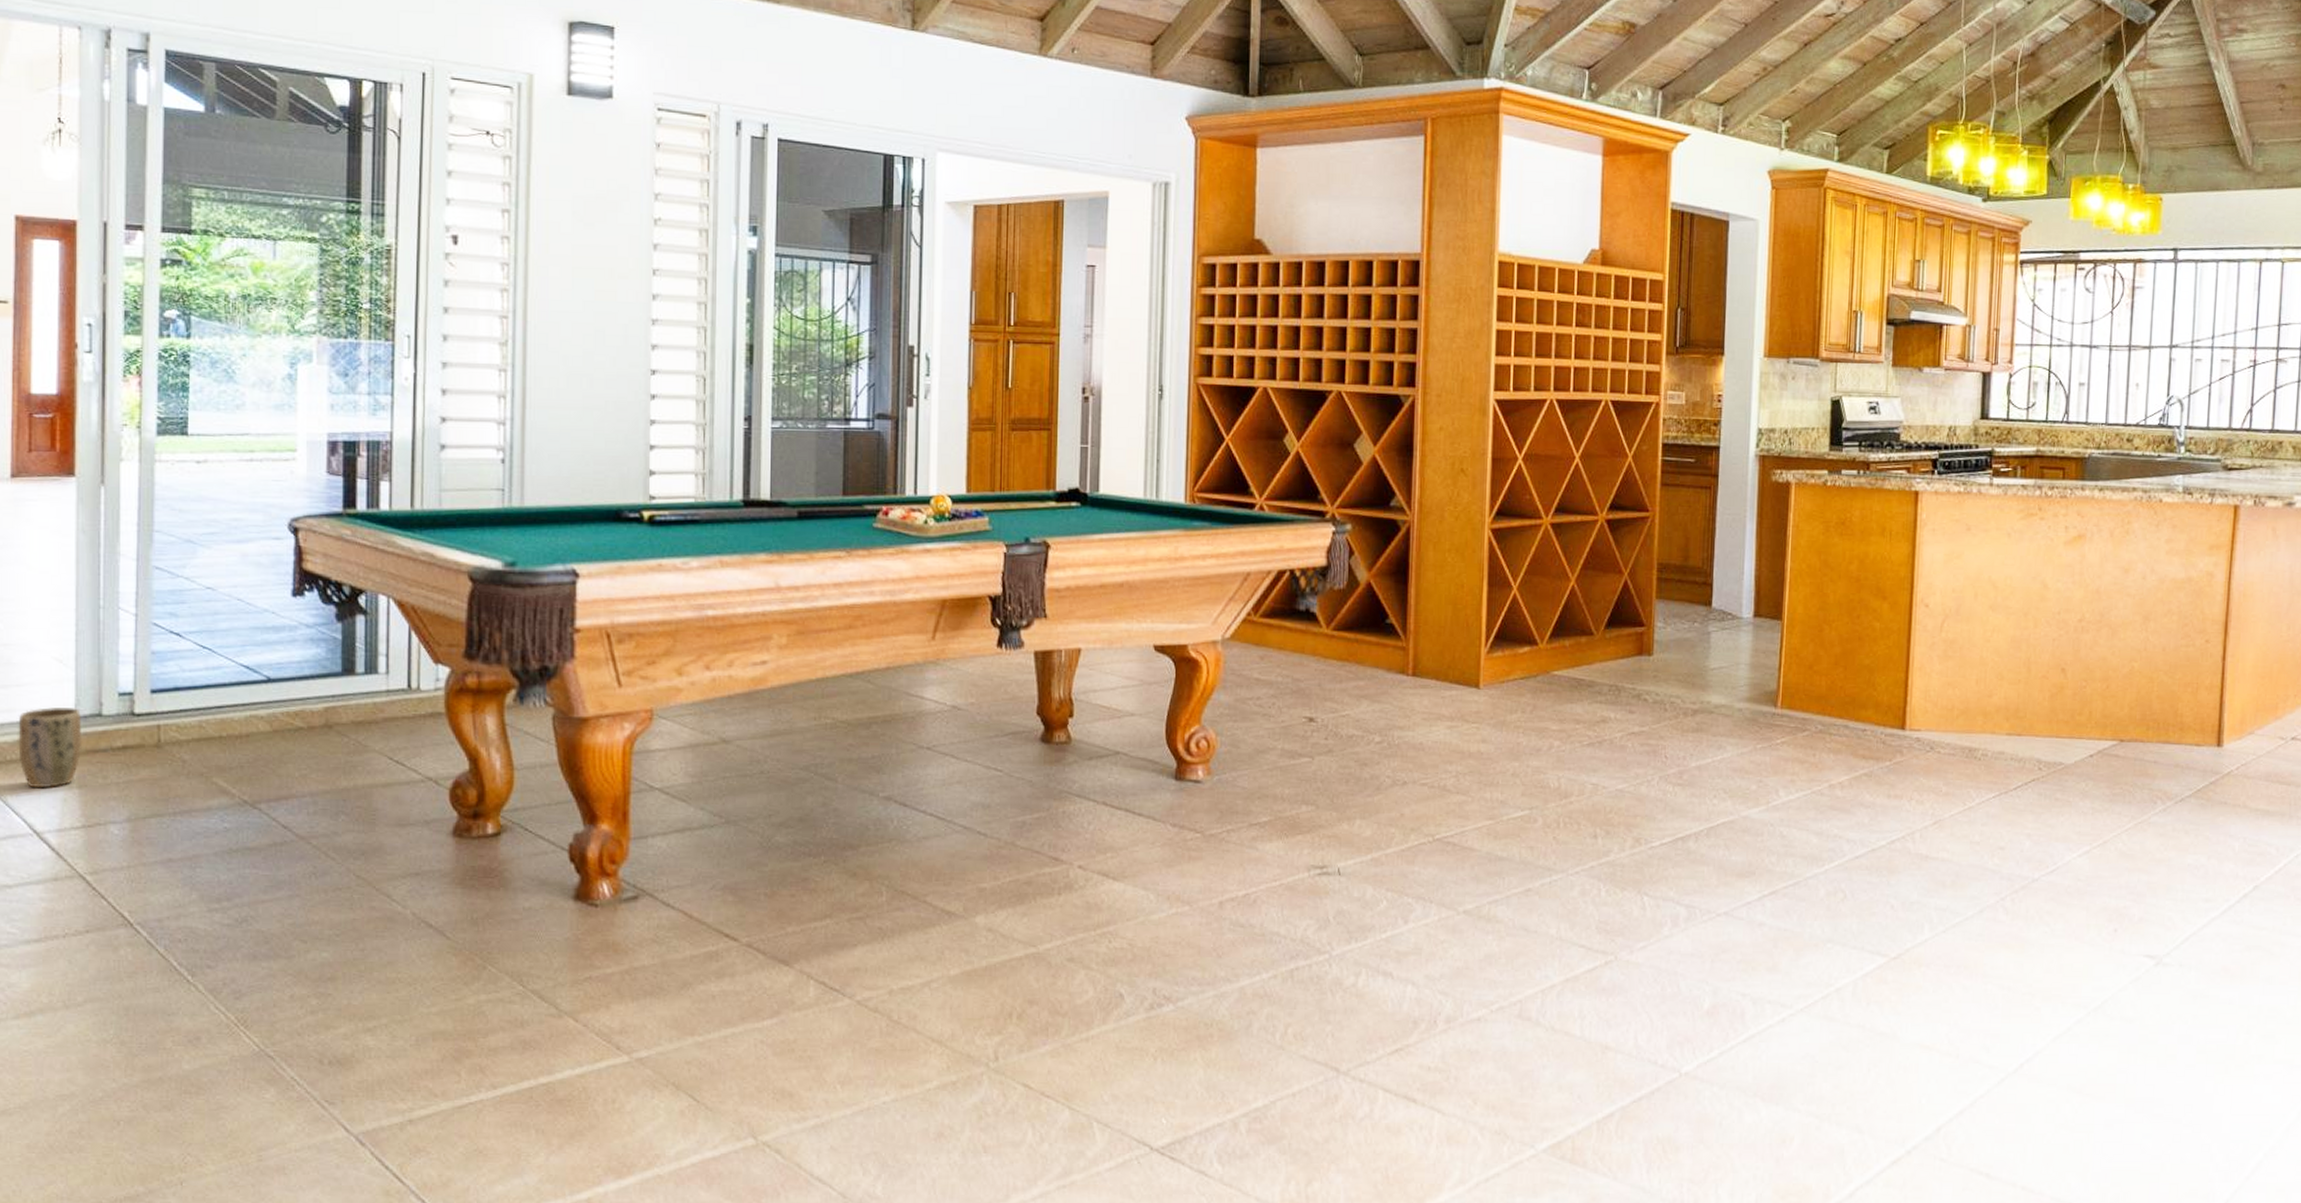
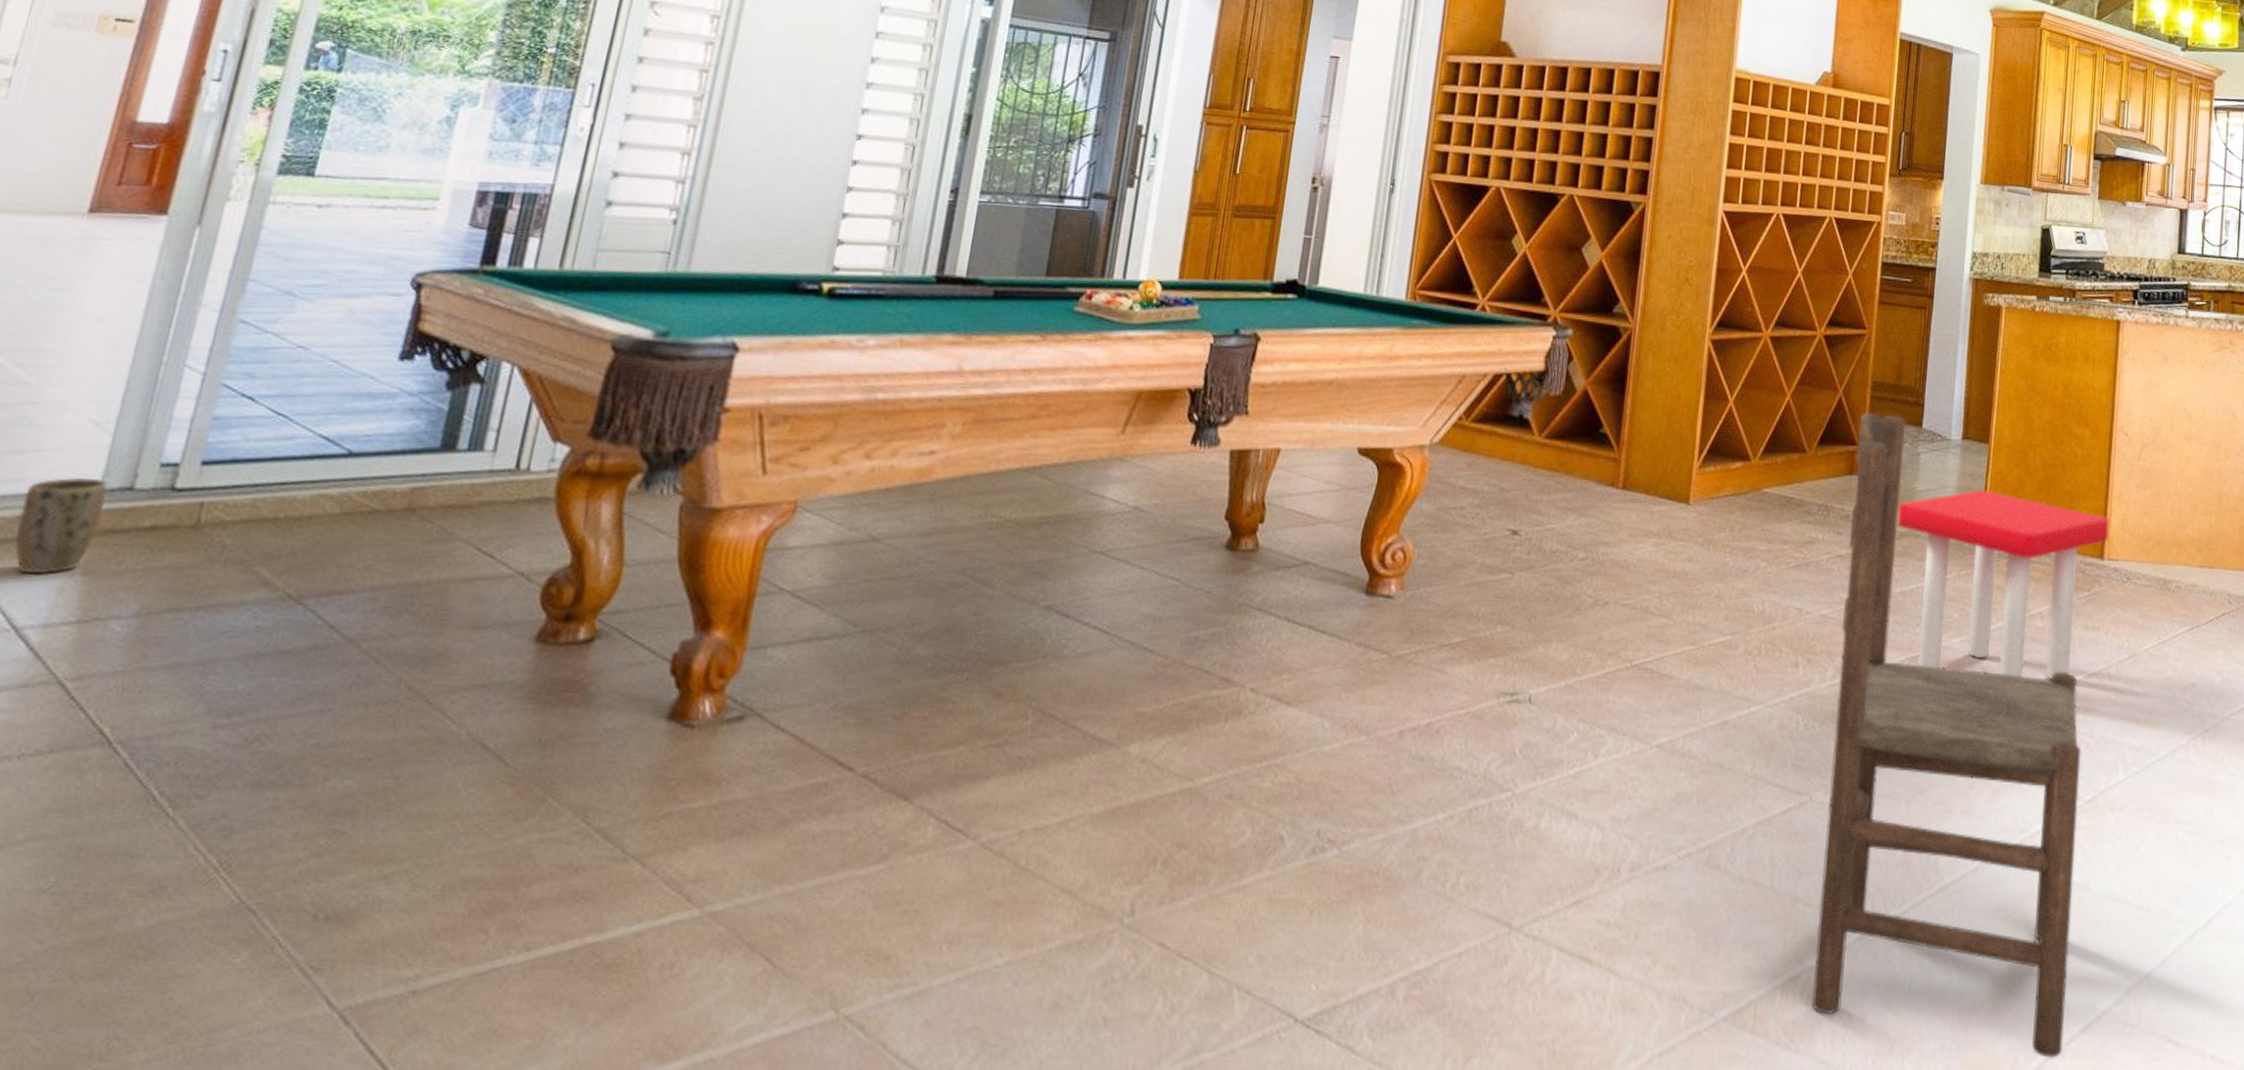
dining chair: none [1626,595,1886,1187] -> present [1811,413,2081,1058]
stool: none [1690,667,1911,847] -> present [1897,490,2109,680]

